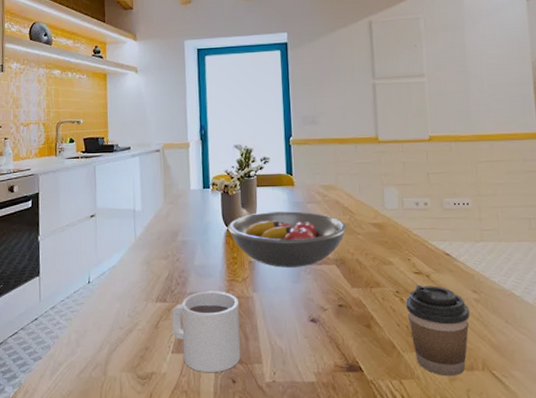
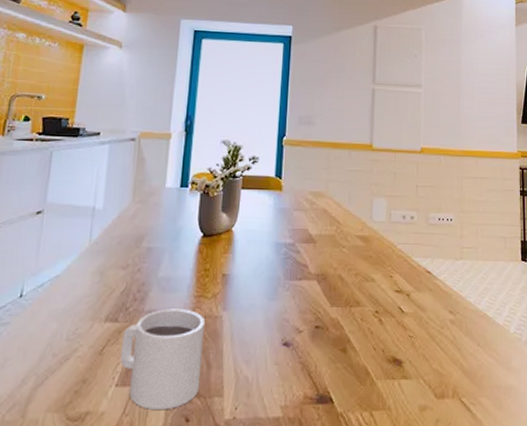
fruit bowl: present [227,211,347,268] -> none [202,218,333,282]
coffee cup: present [406,285,470,377] -> none [384,304,446,406]

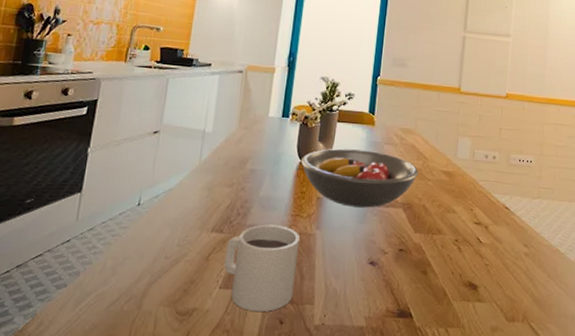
fruit bowl: none [202,218,333,282] -> present [300,148,419,208]

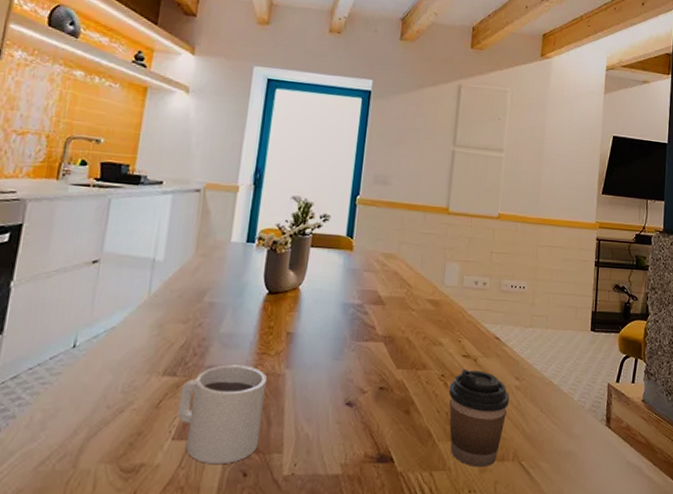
fruit bowl: present [300,148,419,208] -> none [267,277,402,343]
coffee cup: none [462,235,519,327] -> present [449,369,510,468]

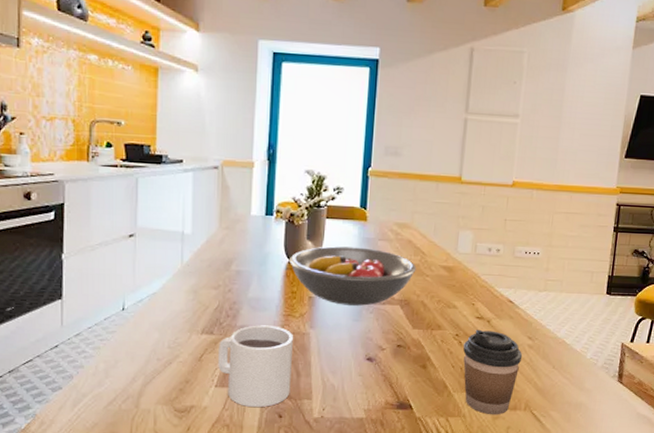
fruit bowl: none [267,277,402,343] -> present [288,246,417,306]

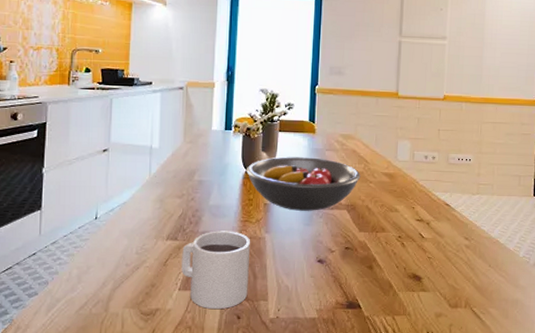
coffee cup: present [463,329,523,415] -> none [406,231,461,313]

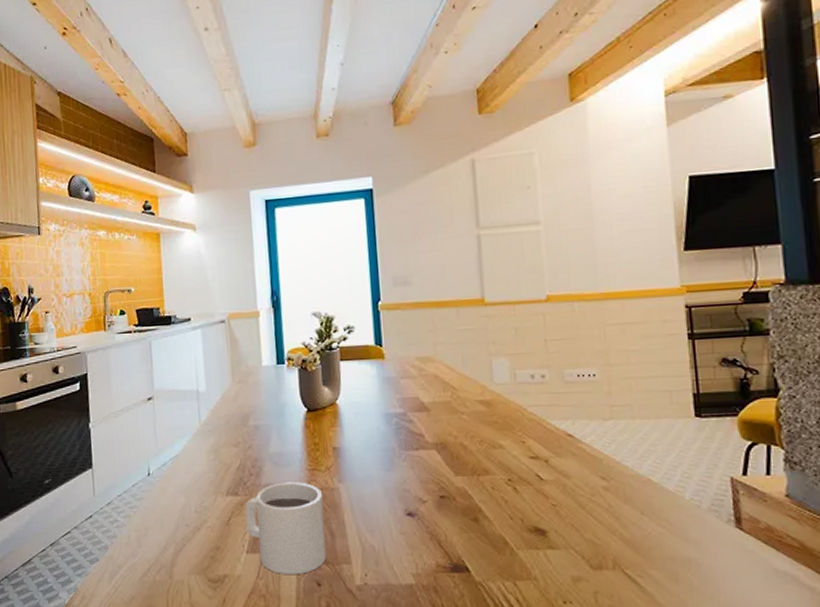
fruit bowl: present [245,157,361,211] -> none [306,388,449,454]

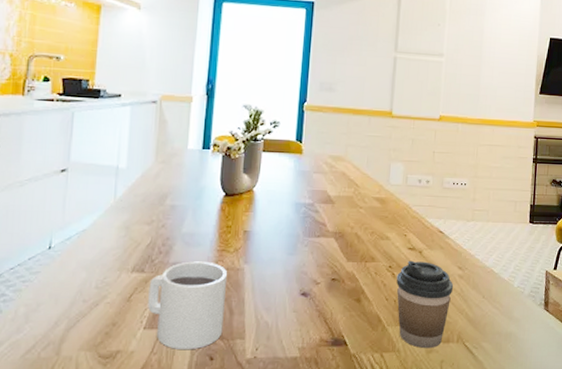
coffee cup: none [520,471,598,577] -> present [396,260,454,349]

